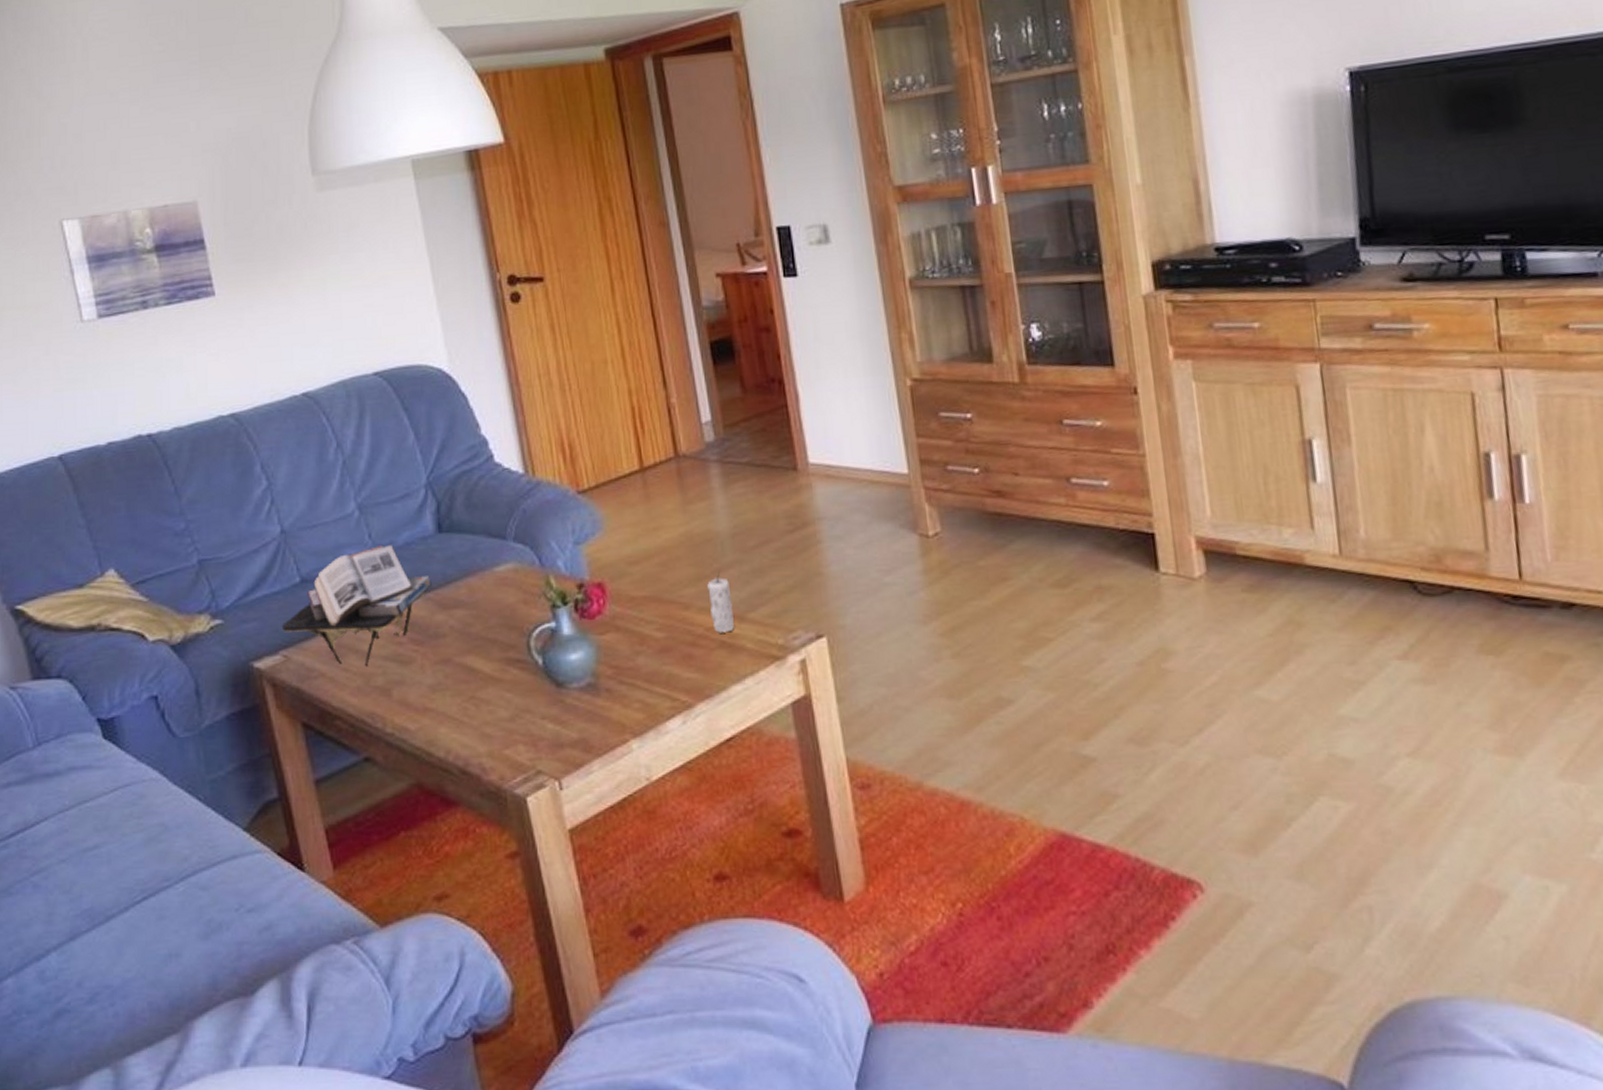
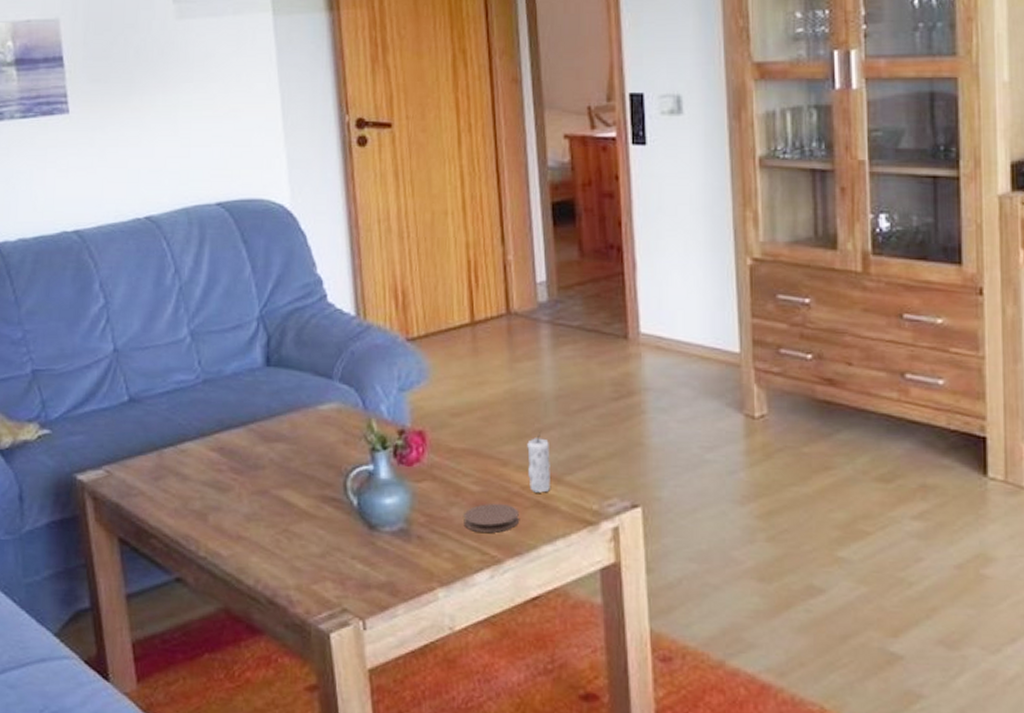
magazine: present [281,544,432,667] -> none [106,372,256,490]
coaster: none [650,647,706,679] -> present [463,503,519,533]

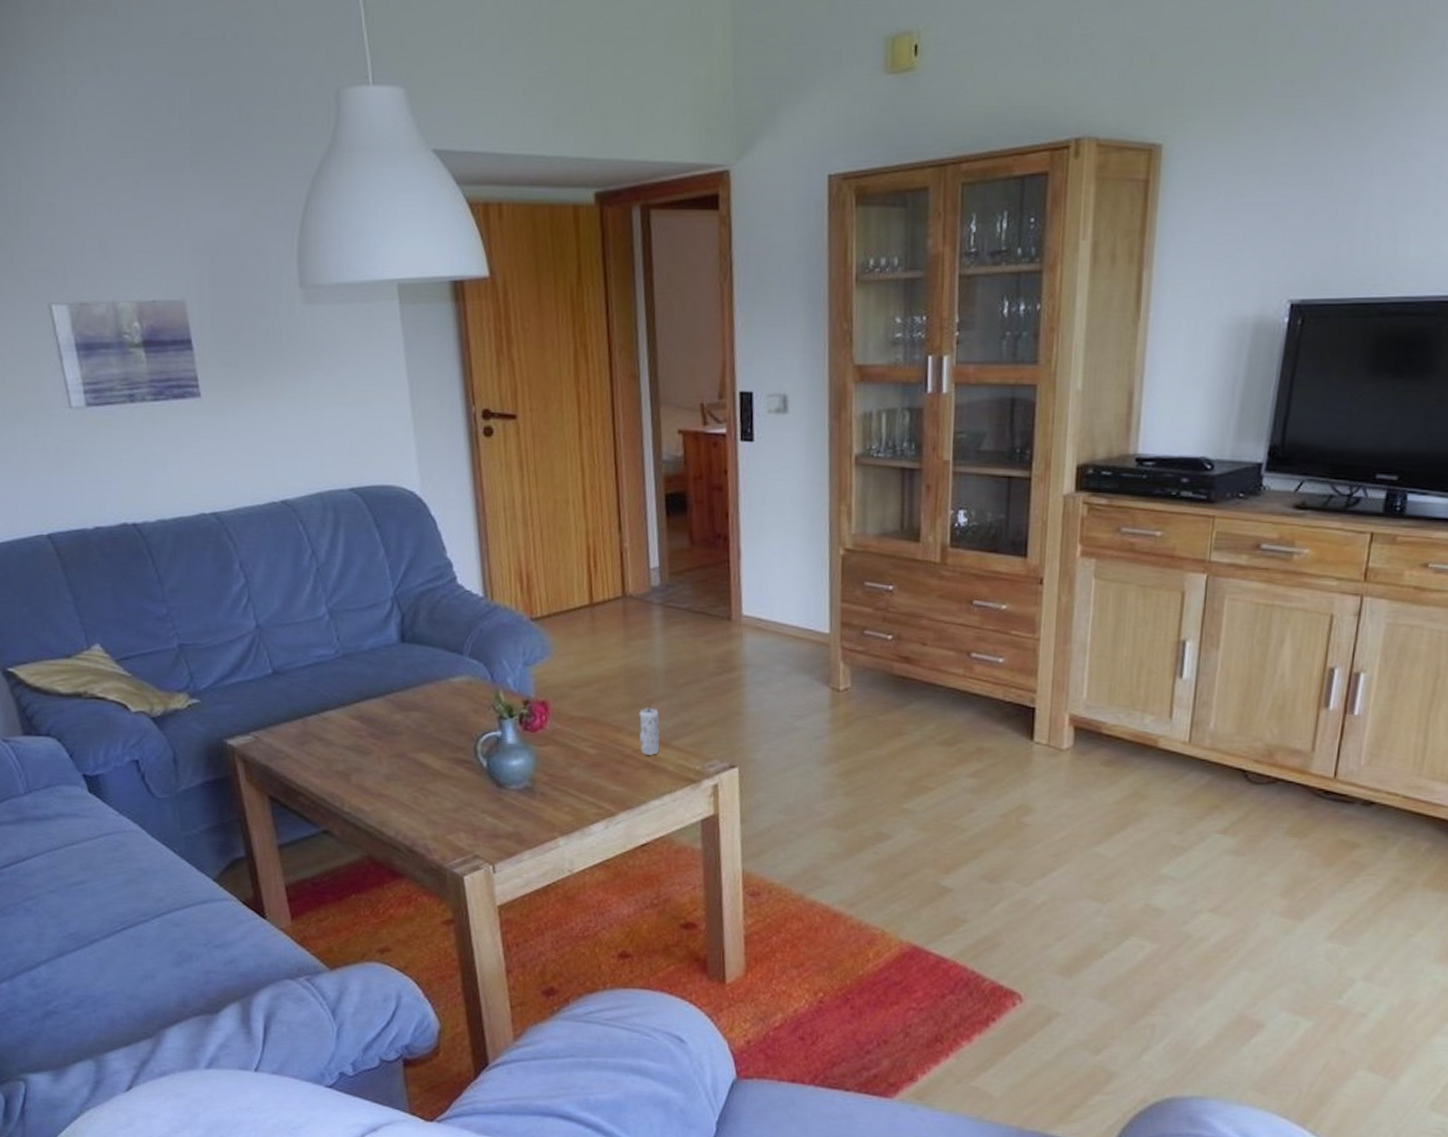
coaster: present [463,503,519,533] -> none [582,764,631,790]

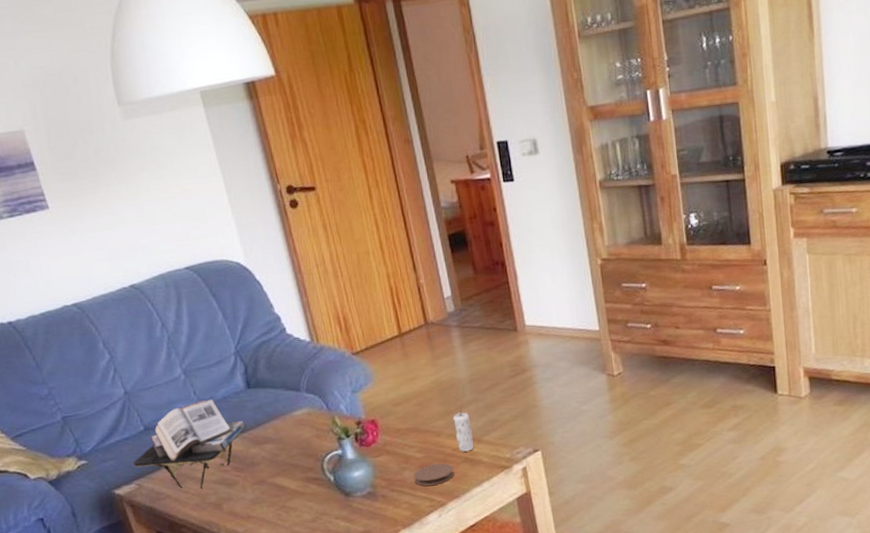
magazine: none [253,647,392,754] -> present [133,398,246,489]
coaster: none [582,764,631,790] -> present [413,463,454,486]

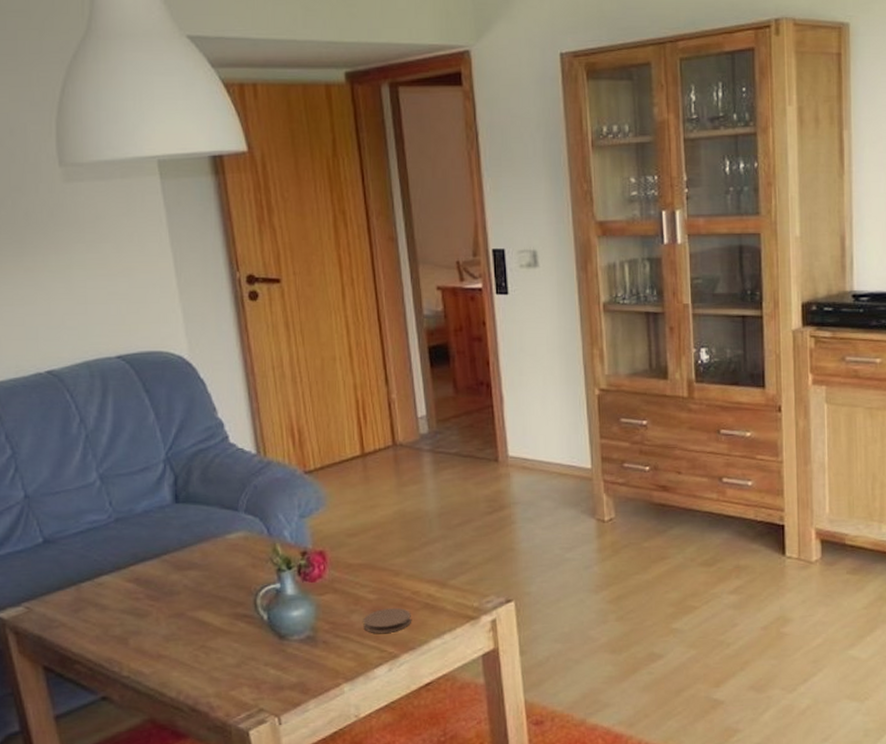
magazine: present [133,398,246,489] -> none [24,511,168,619]
candle: present [453,408,474,452] -> none [416,545,437,596]

